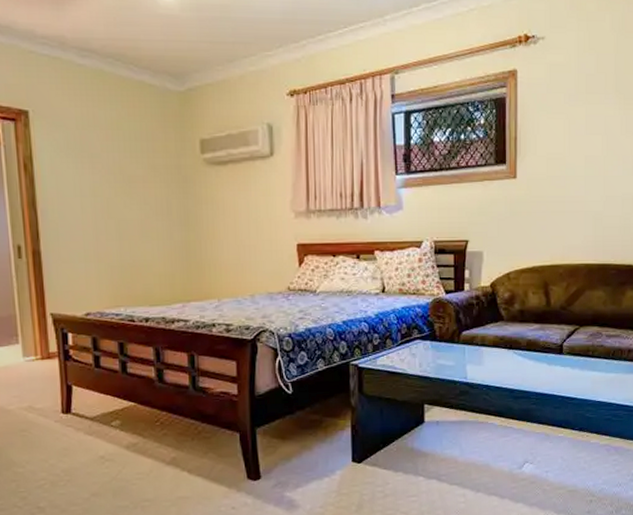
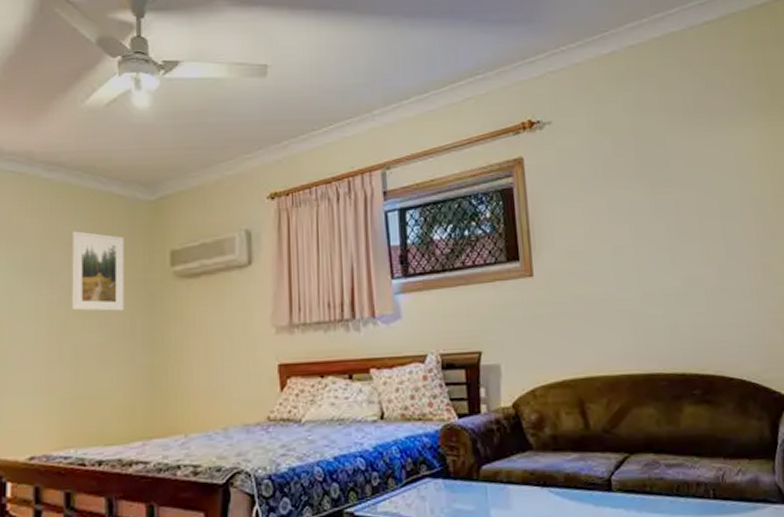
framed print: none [109,116,161,192] -> present [71,231,125,312]

